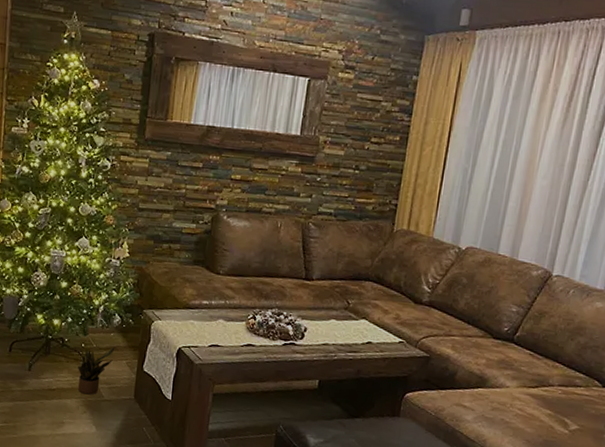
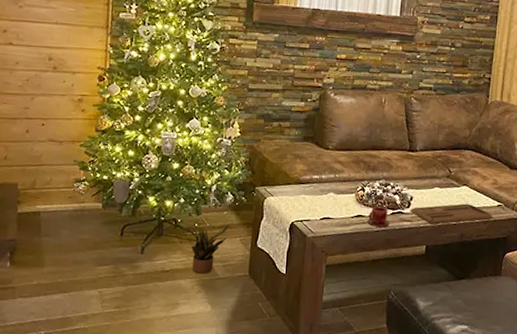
teacup: none [257,336,282,359] -> present [367,206,390,228]
tray: none [302,338,393,358] -> present [409,203,493,225]

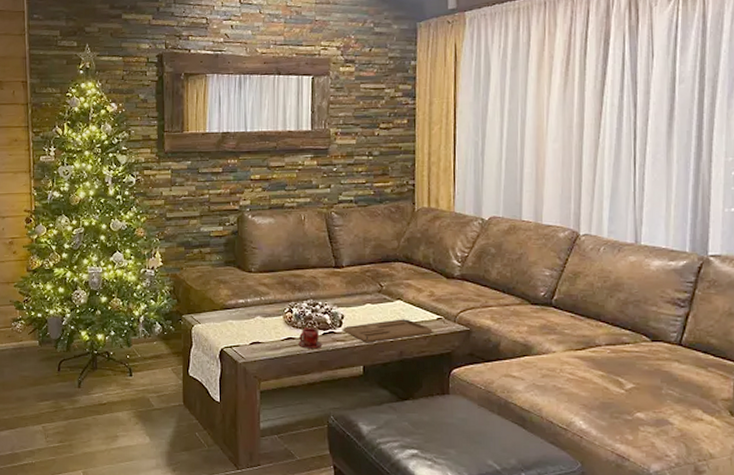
potted plant: present [191,224,229,274] -> none [125,354,159,405]

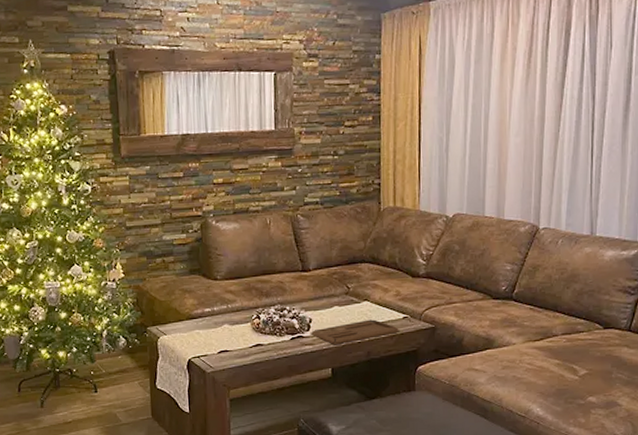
teacup: present [298,327,323,349] -> none [267,333,291,355]

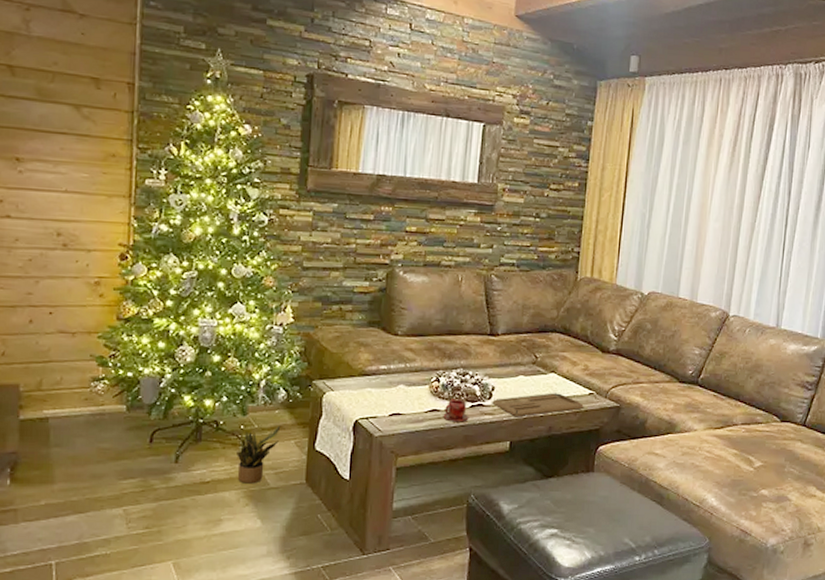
potted plant: none [90,369,125,422] -> present [237,425,281,484]
teacup: none [267,333,291,355] -> present [443,399,469,422]

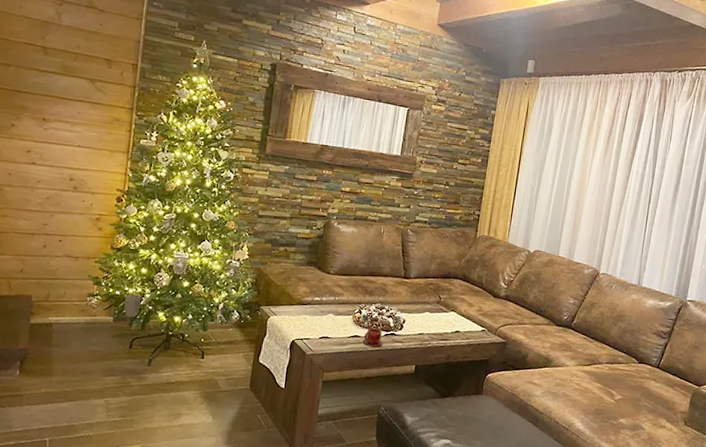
potted plant: present [237,425,281,484] -> none [196,340,233,387]
tray: present [491,393,584,417] -> none [401,327,477,346]

